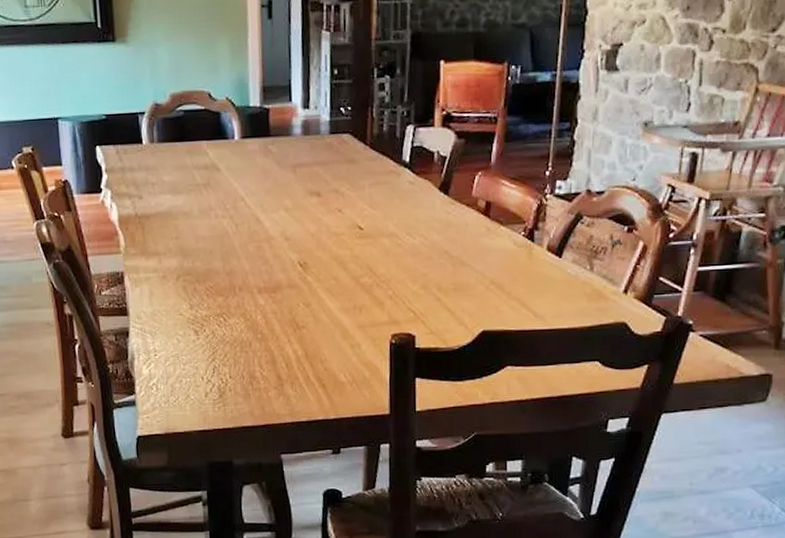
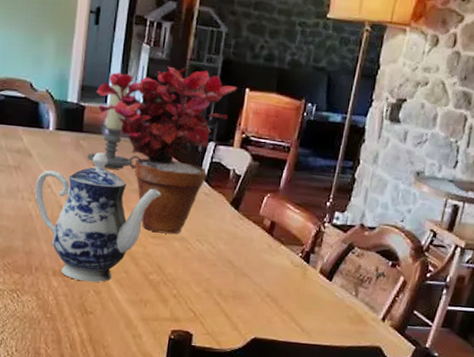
teapot: none [227,155,362,295] -> present [34,152,161,283]
candle holder: none [278,80,335,171] -> present [87,85,141,169]
potted plant: none [279,49,432,232] -> present [96,66,238,234]

